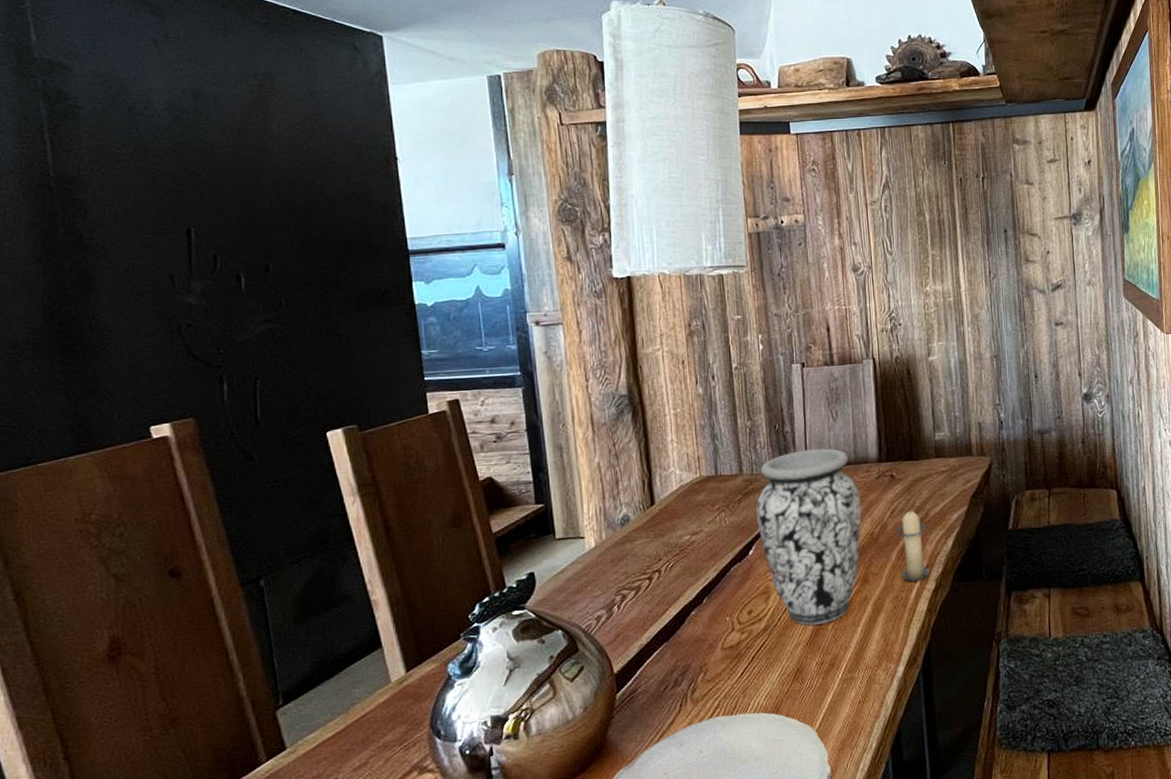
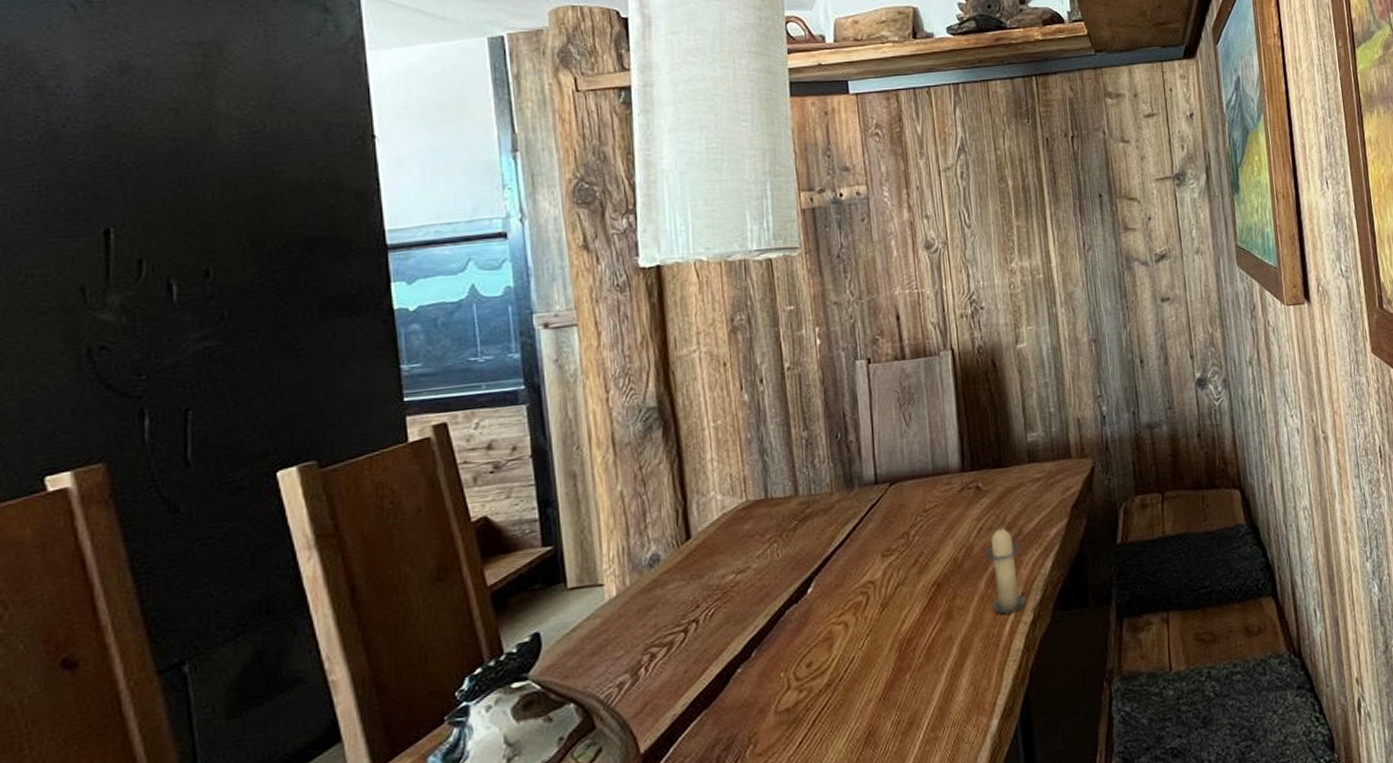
vase: present [755,448,862,626] -> none [814,458,943,677]

